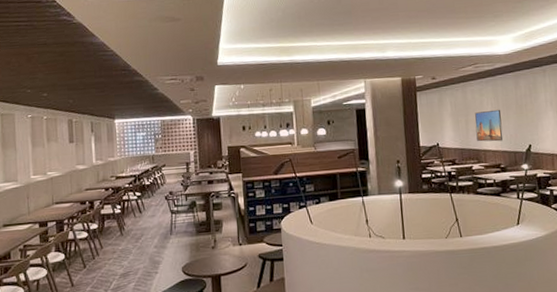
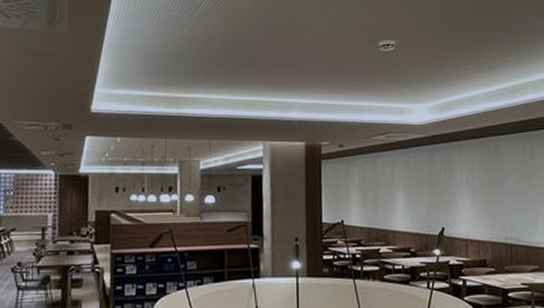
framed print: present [475,109,503,142] -> none [384,185,414,222]

